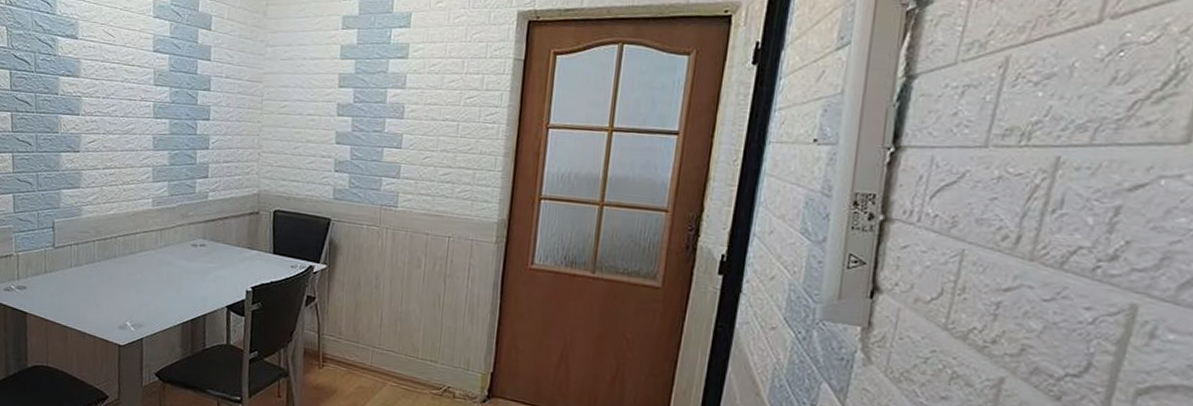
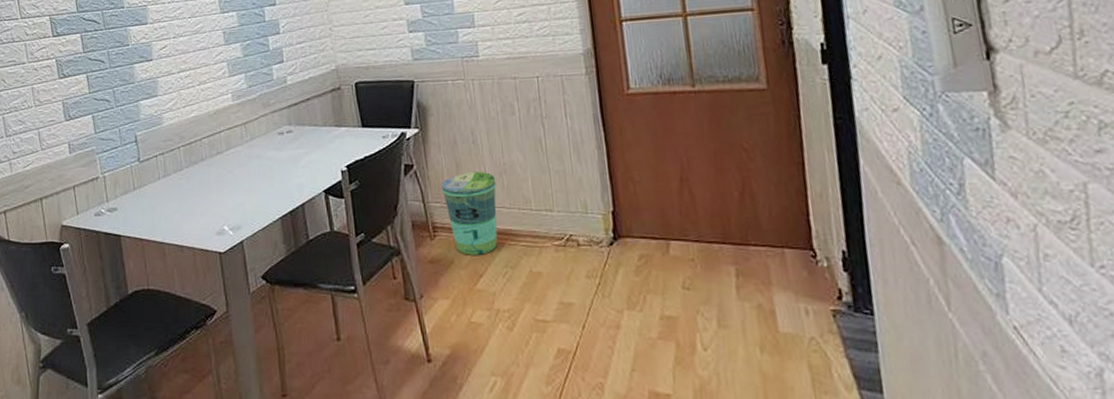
trash can: none [337,313,390,390] -> present [441,171,498,255]

